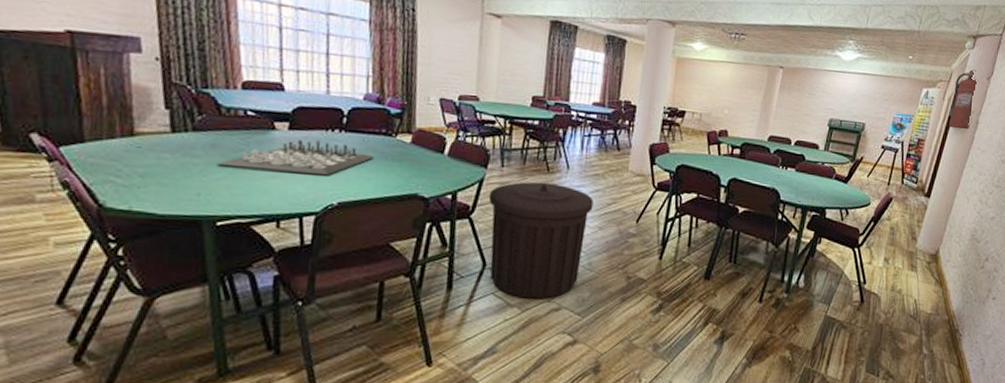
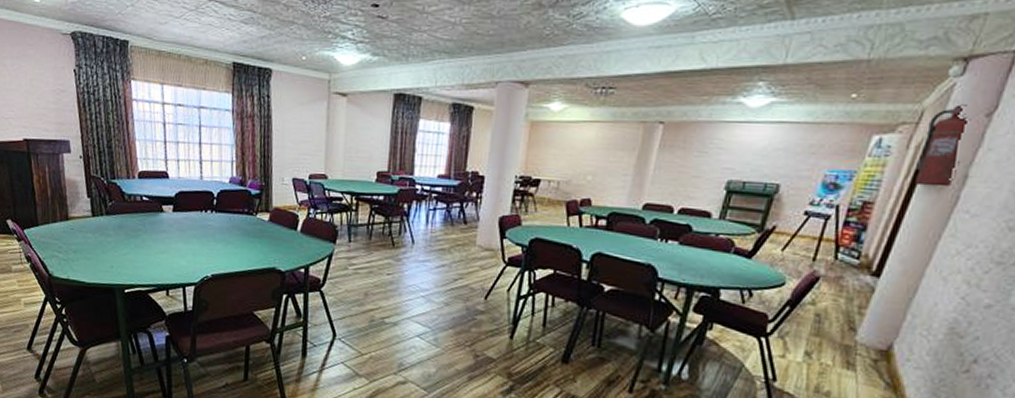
chessboard: present [216,138,375,176] -> none [123,219,239,252]
trash can: present [488,181,594,299] -> none [337,256,439,372]

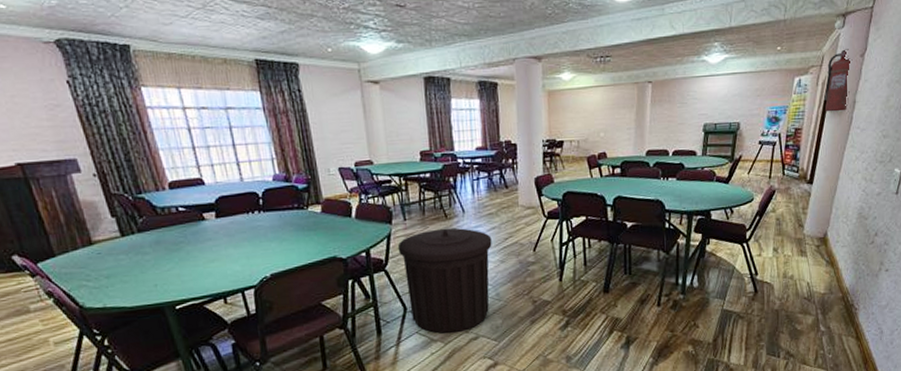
trash can: none [337,256,439,372] -> present [397,228,492,334]

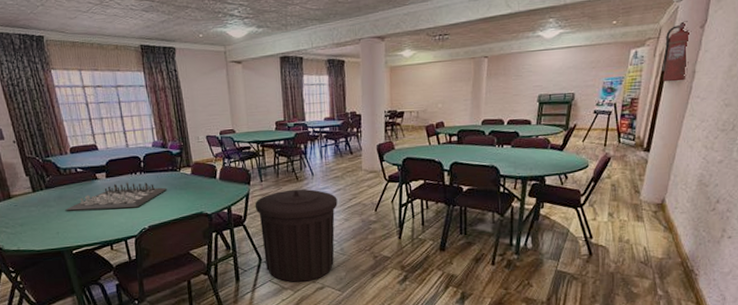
chessboard: none [164,222,293,259] -> present [65,182,168,211]

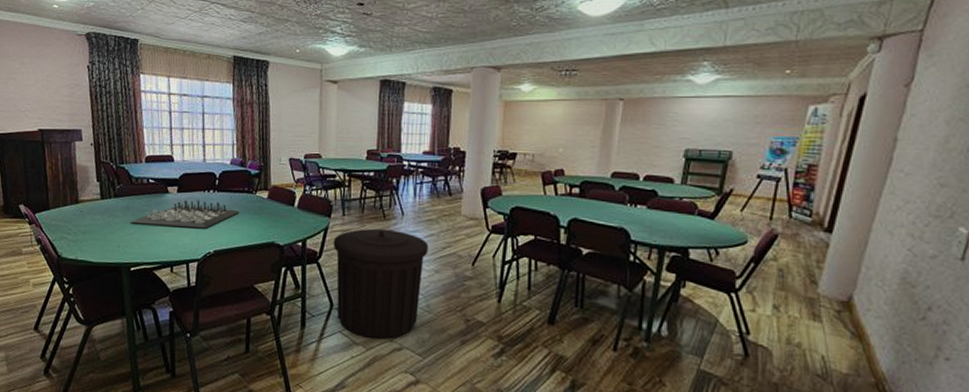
fire extinguisher: present [662,21,692,82] -> none [851,77,893,150]

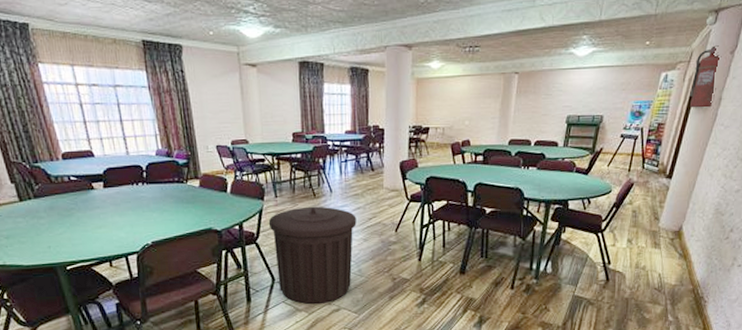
chessboard: present [130,199,240,229] -> none [57,193,173,224]
fire extinguisher: none [851,77,893,150] -> present [689,45,722,108]

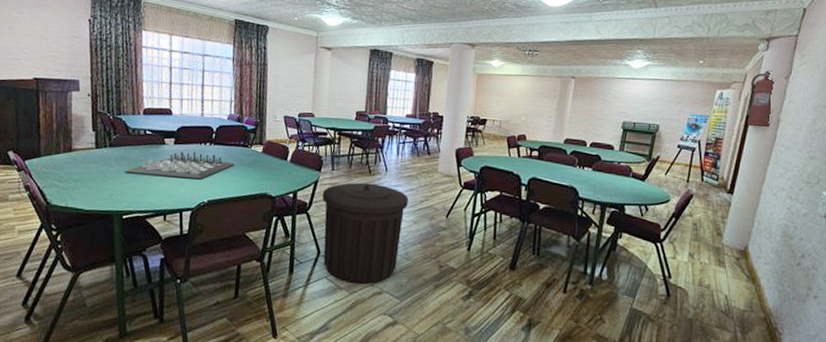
chessboard: none [57,193,173,224] -> present [124,151,235,180]

